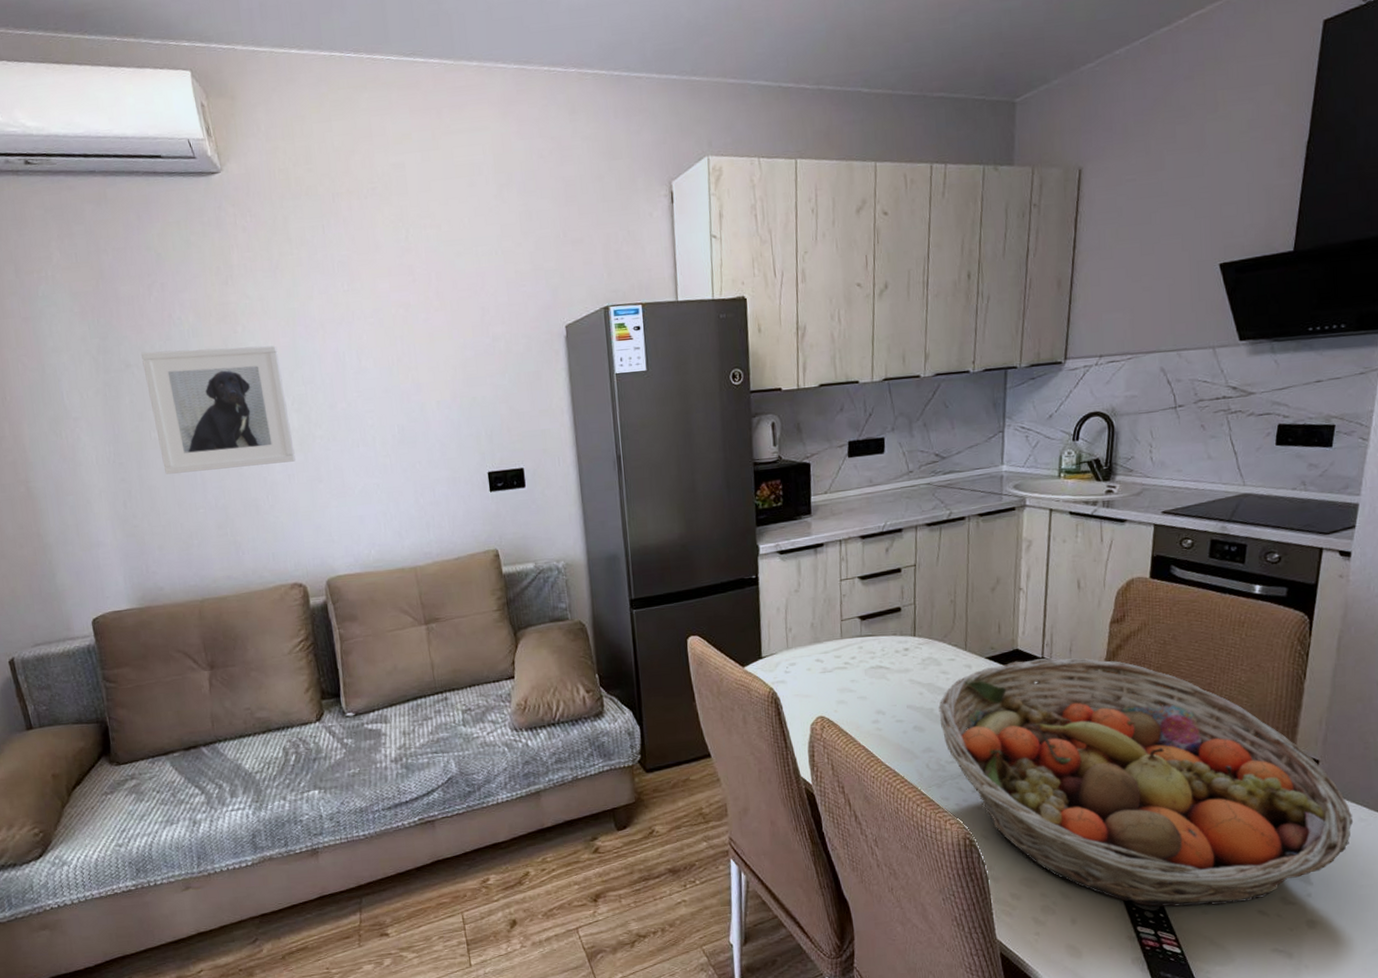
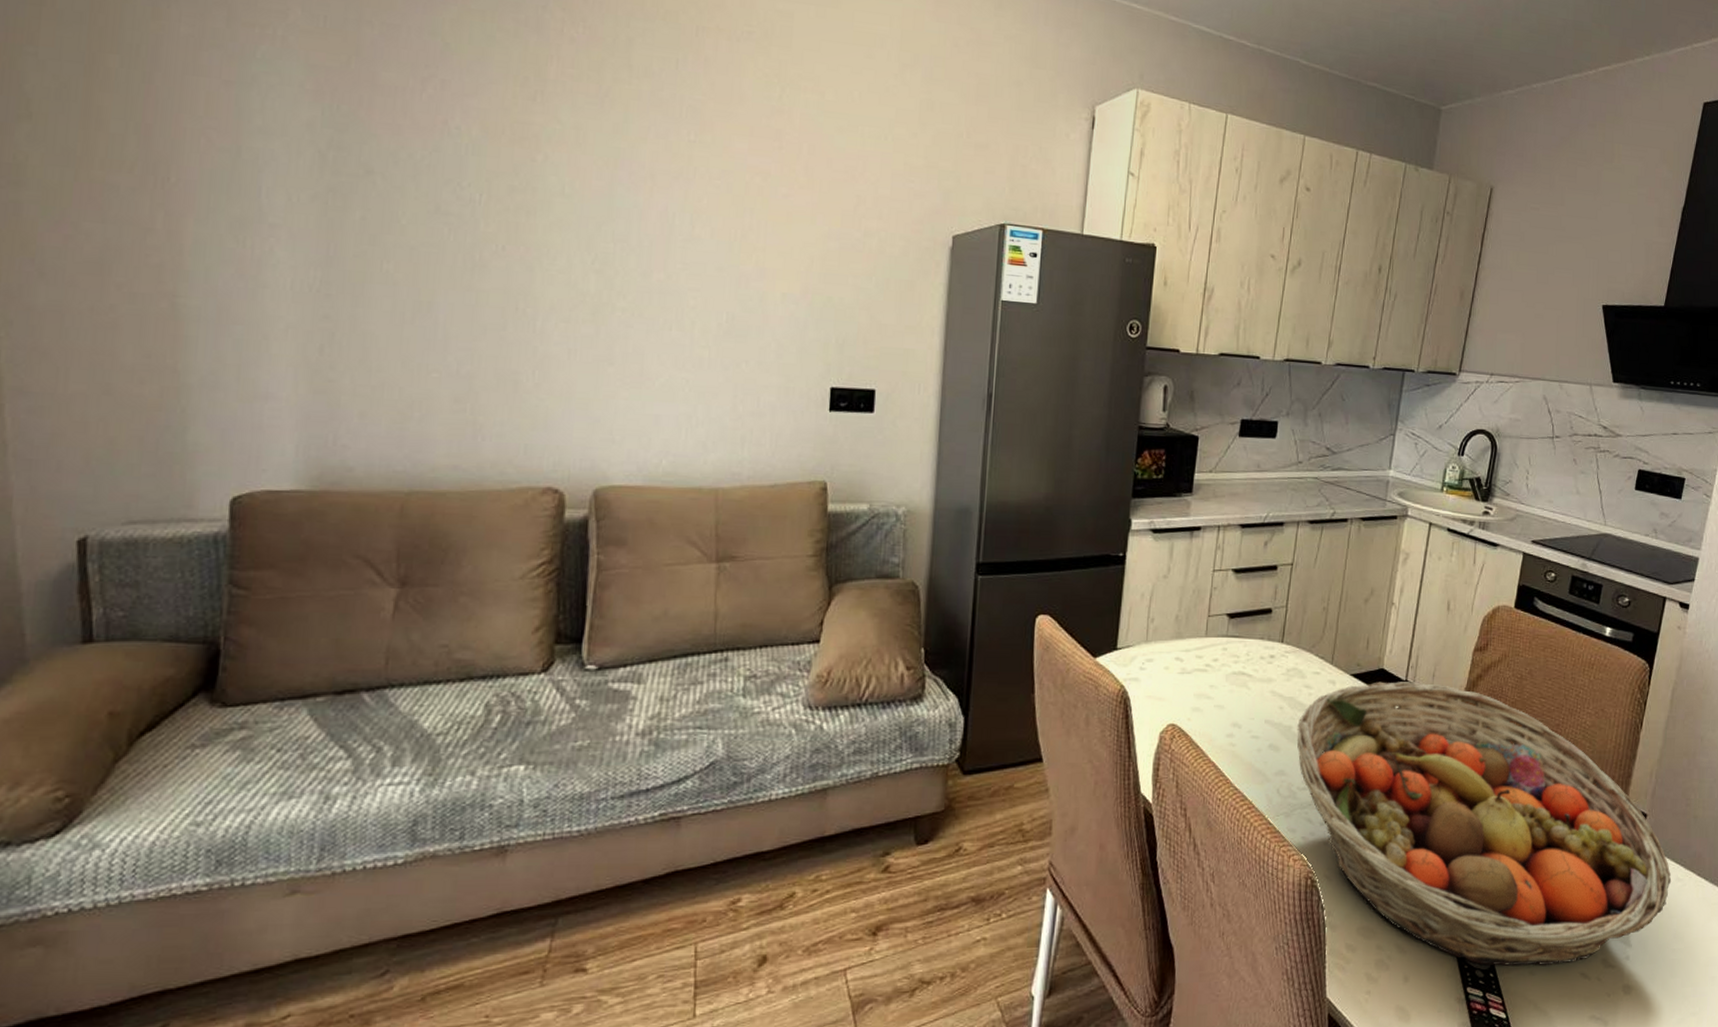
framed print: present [141,345,296,474] -> none [391,159,586,334]

